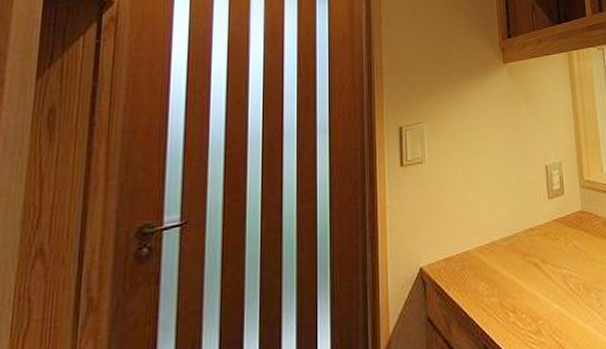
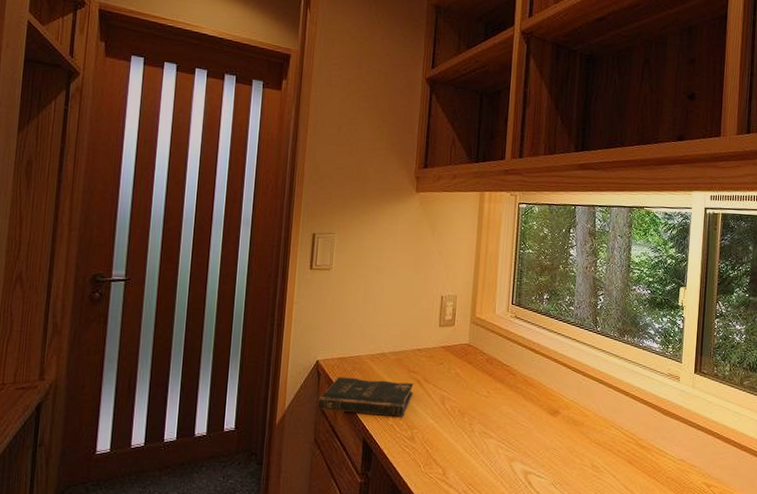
bible: none [427,268,532,326] -> present [317,377,414,417]

